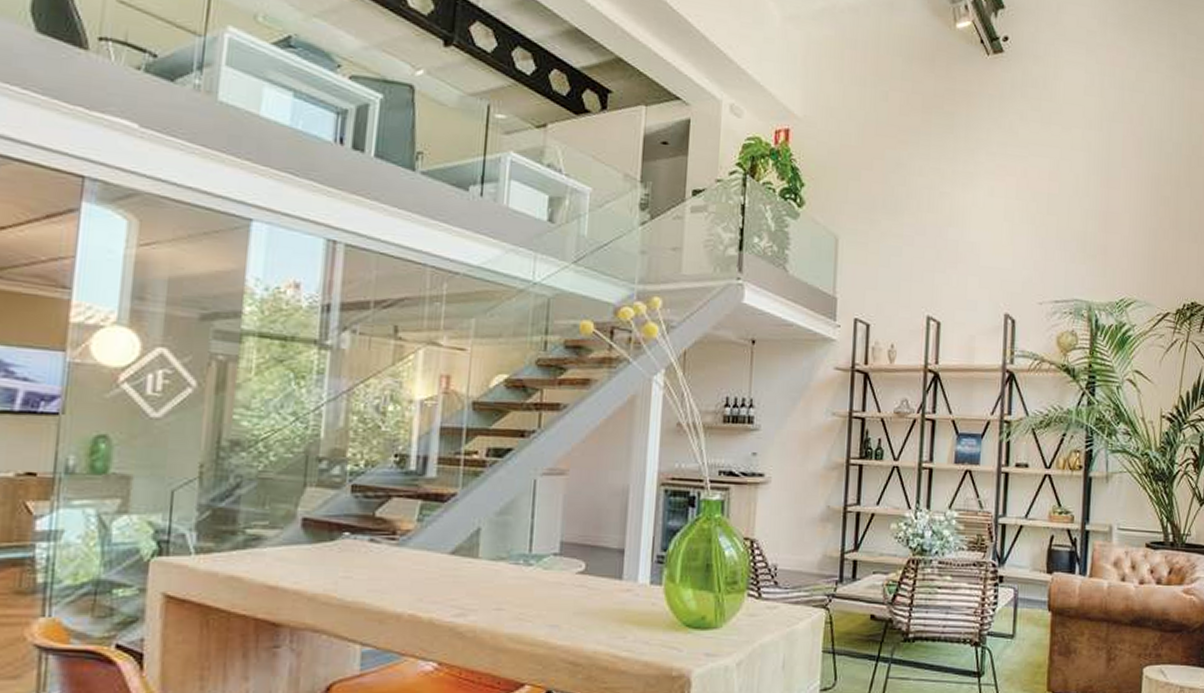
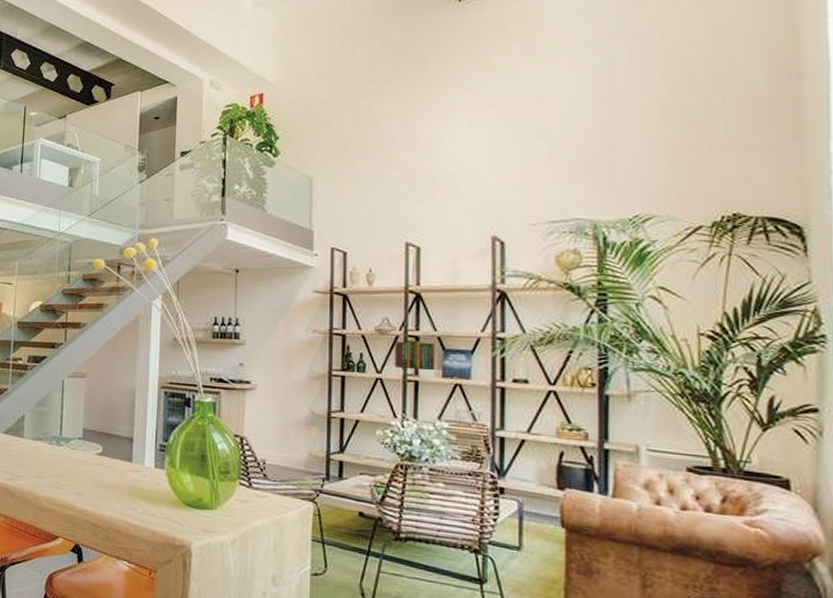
books: none [911,424,949,457] -> present [394,340,434,371]

